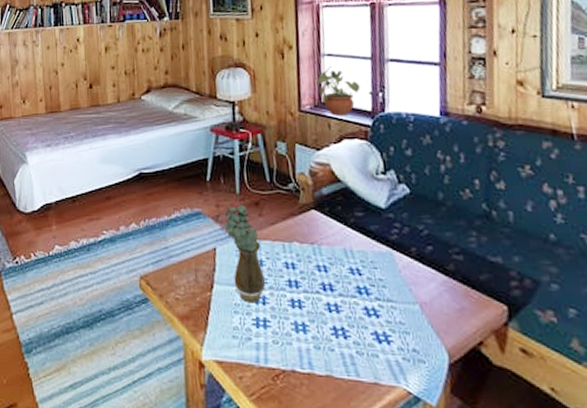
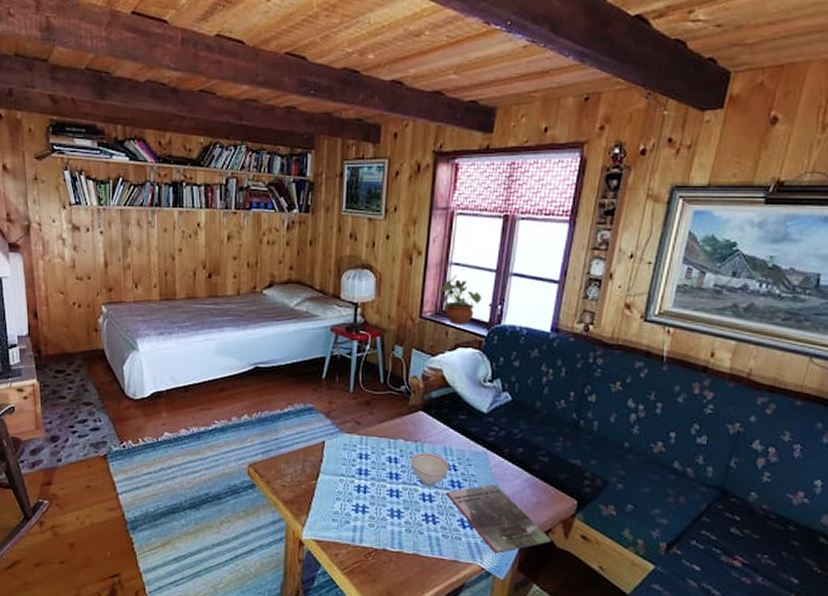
vase: present [224,202,266,303] -> none [335,400,369,492]
bowl: none [309,255,353,294] -> present [410,452,450,486]
magazine: none [353,289,486,373] -> present [446,484,552,553]

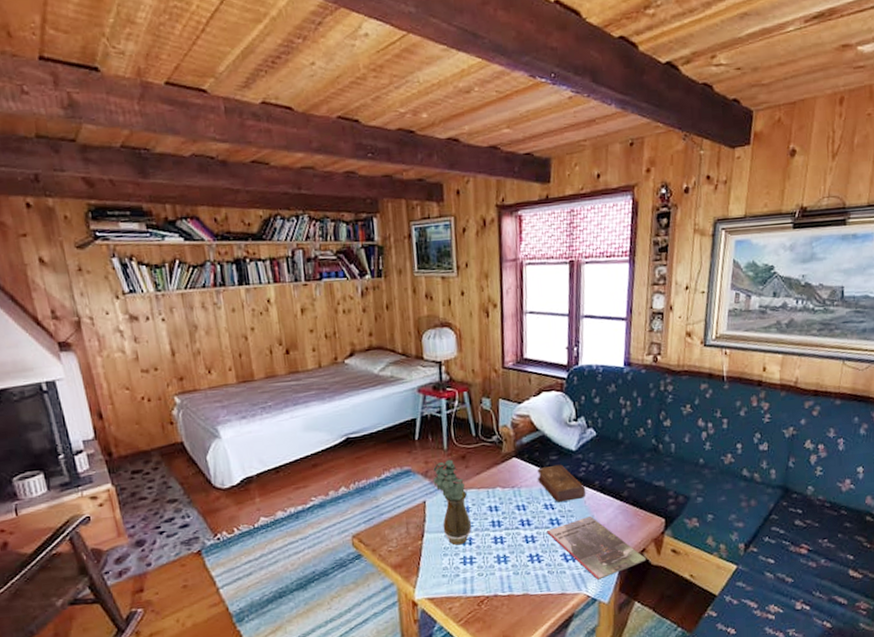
vase: none [335,400,369,492] -> present [433,456,472,546]
bowl: present [410,452,450,486] -> none [510,495,547,528]
potted plant: present [438,275,482,325] -> none [516,323,558,371]
book: none [443,425,494,465] -> present [537,464,586,502]

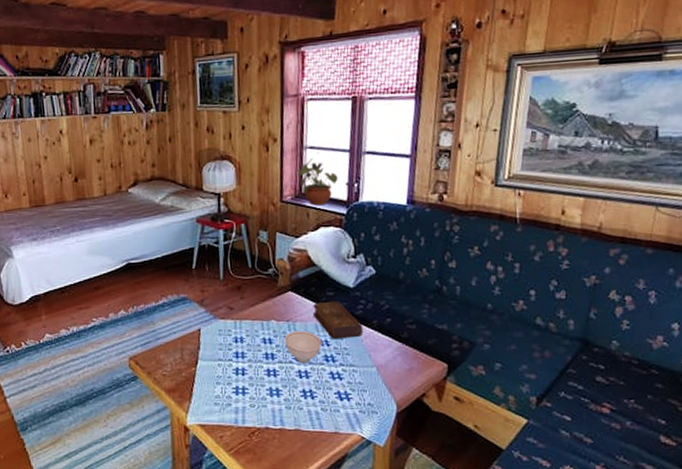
vase: present [433,456,472,546] -> none [208,286,245,375]
bowl: none [510,495,547,528] -> present [284,330,322,363]
potted plant: none [516,323,558,371] -> present [295,158,338,206]
magazine: present [547,515,647,580] -> none [321,355,427,422]

